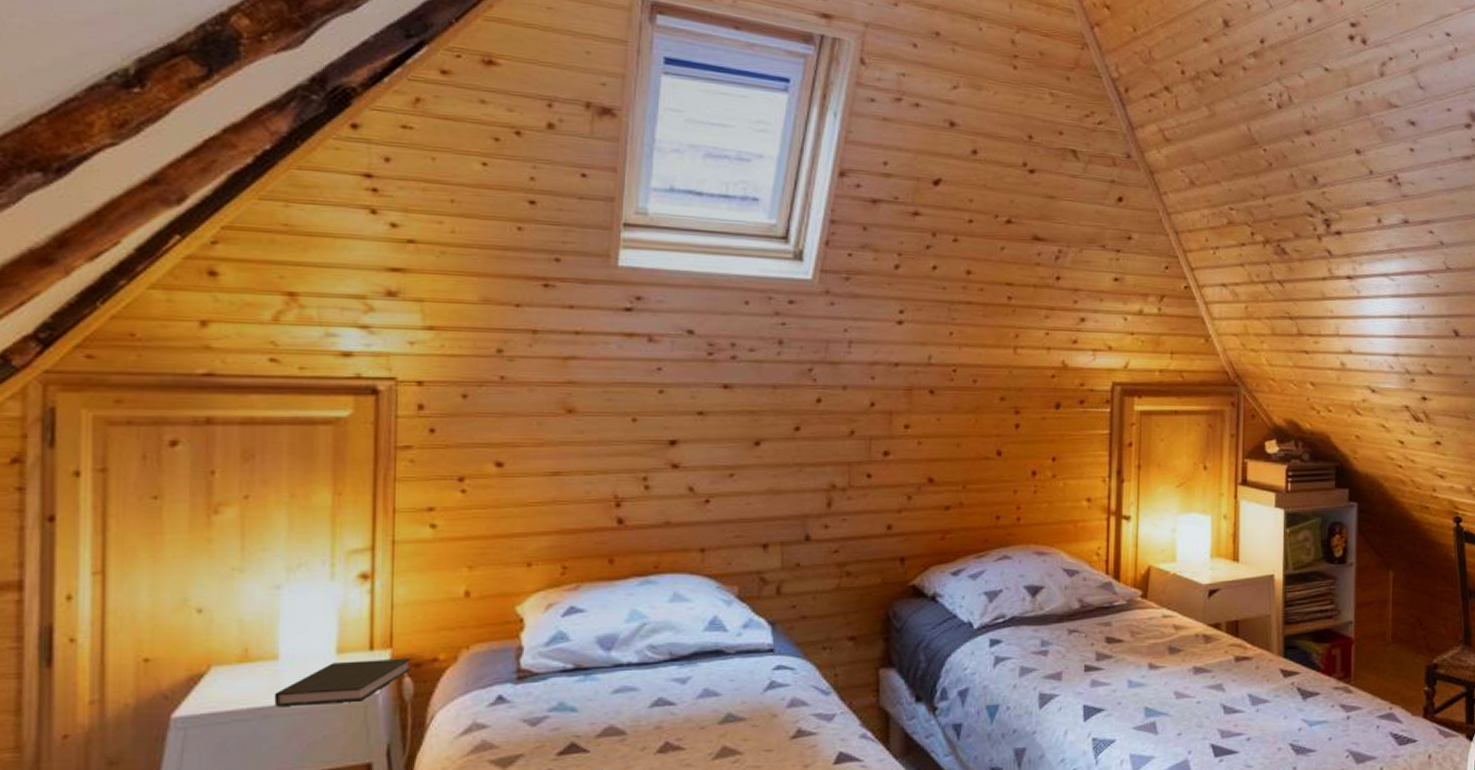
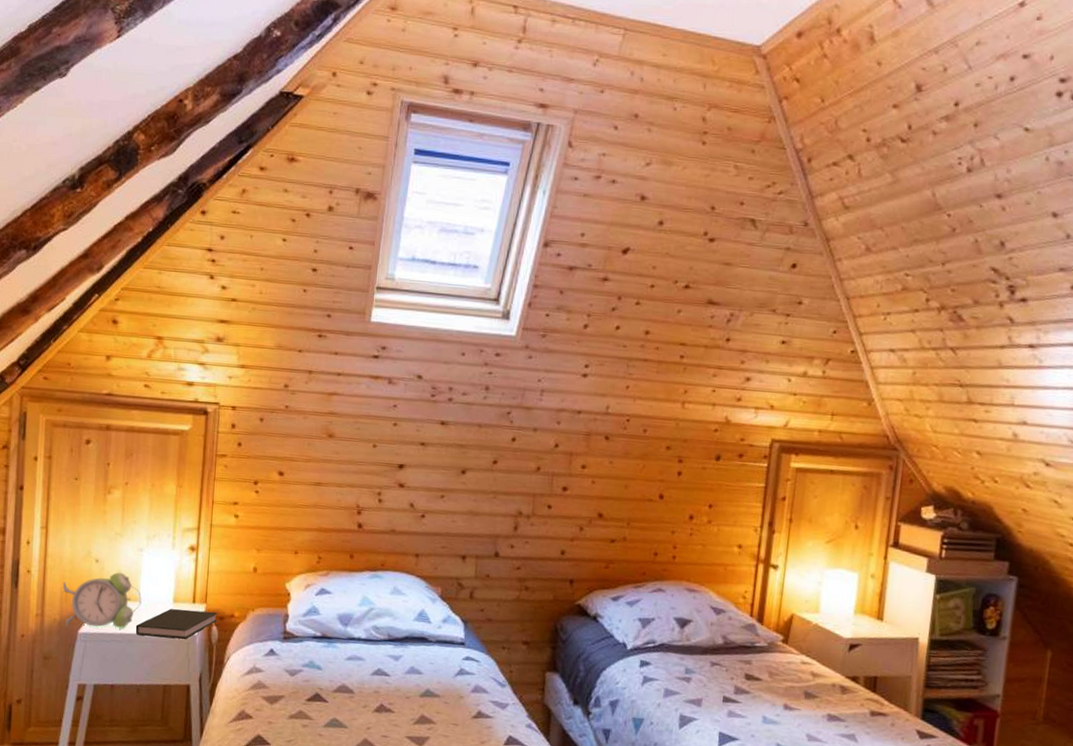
alarm clock: none [138,622,282,716] -> present [62,572,142,629]

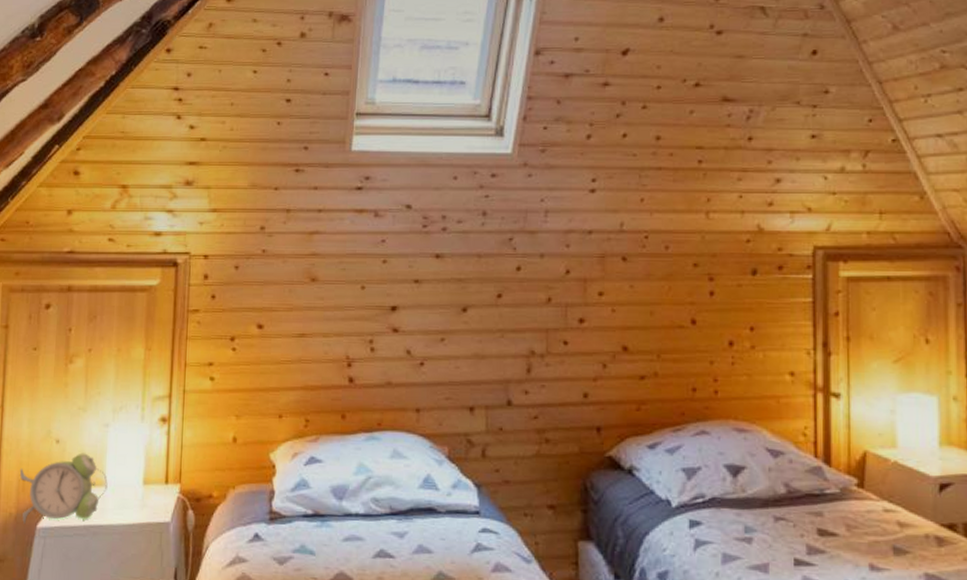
book: present [135,609,218,639] -> none [101,491,194,528]

